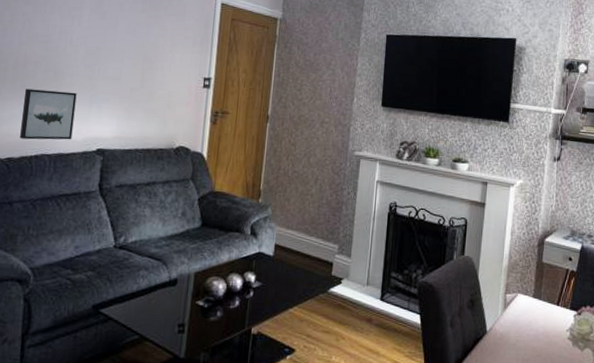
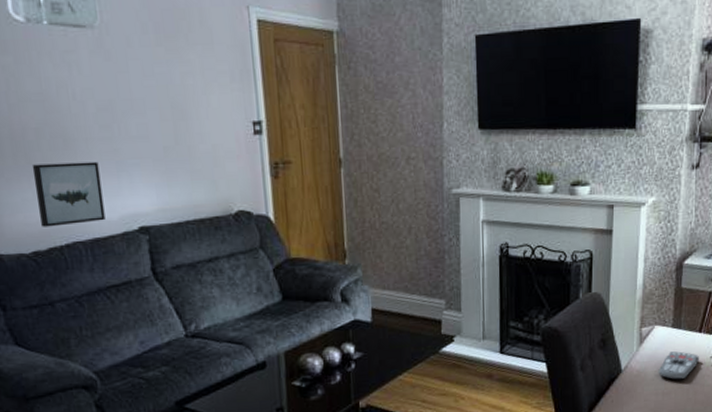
remote control: none [519,320,556,349] -> present [658,351,699,380]

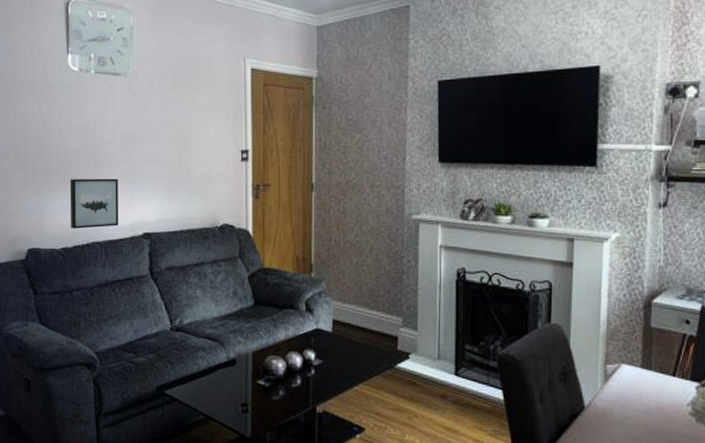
remote control: present [658,351,699,380] -> none [626,393,674,426]

